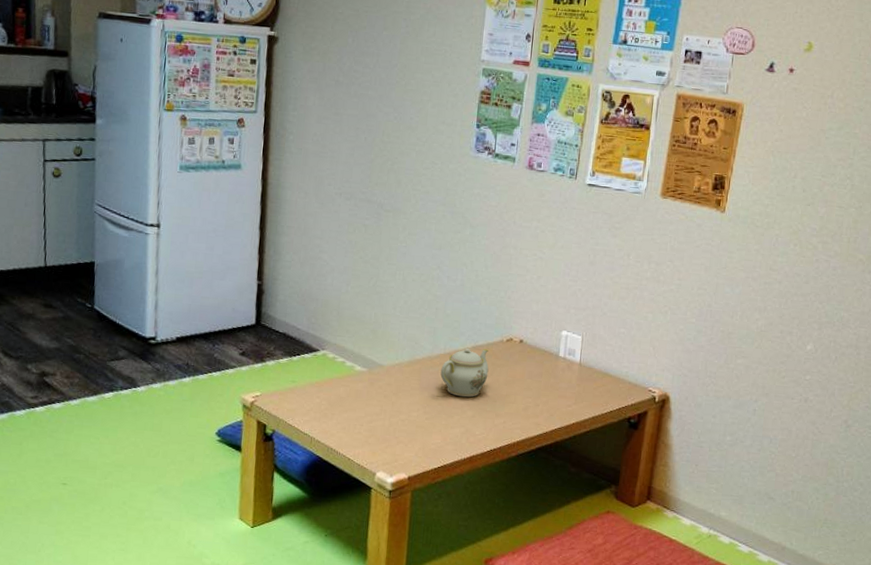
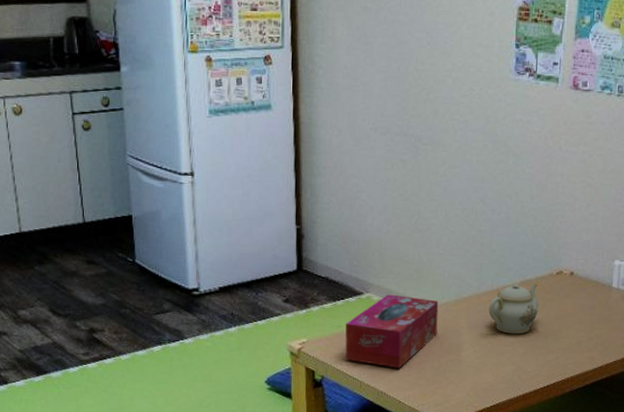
tissue box: none [297,352,392,426] -> present [345,294,439,368]

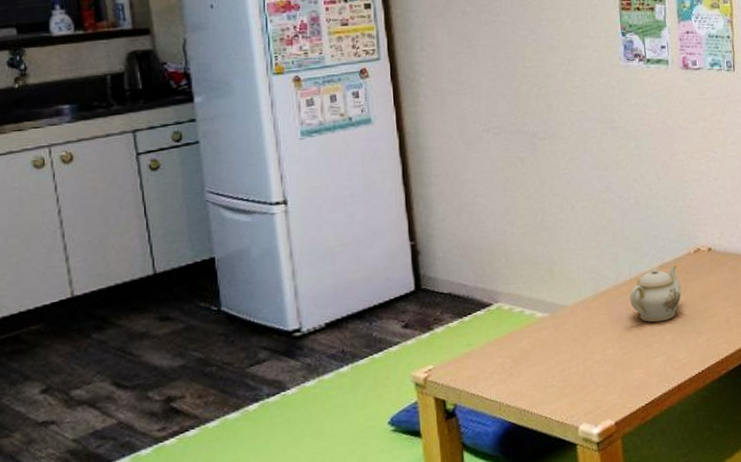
tissue box: present [345,294,439,368] -> none [476,299,579,382]

